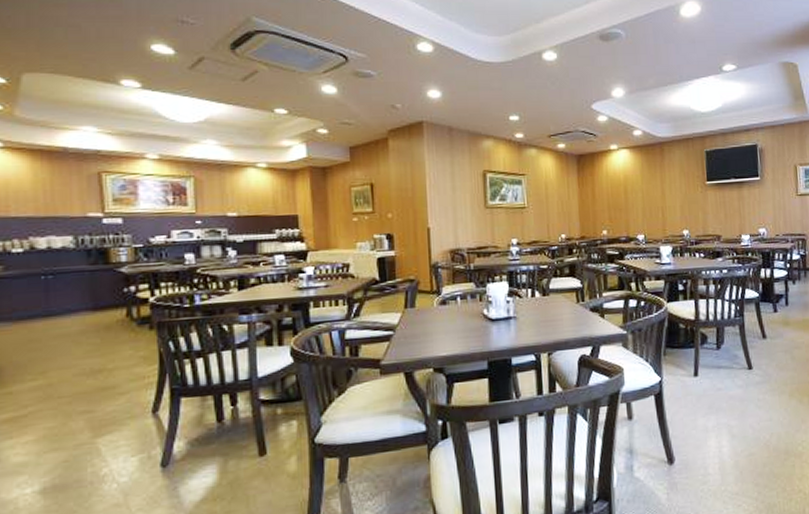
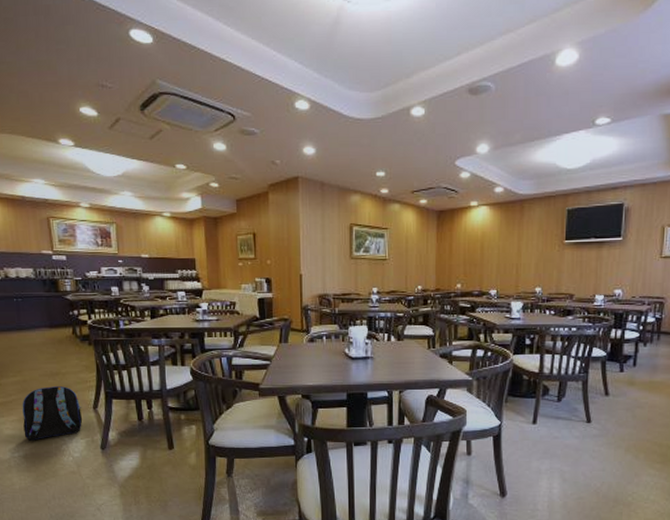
backpack: none [43,387,136,469] -> present [22,386,83,442]

